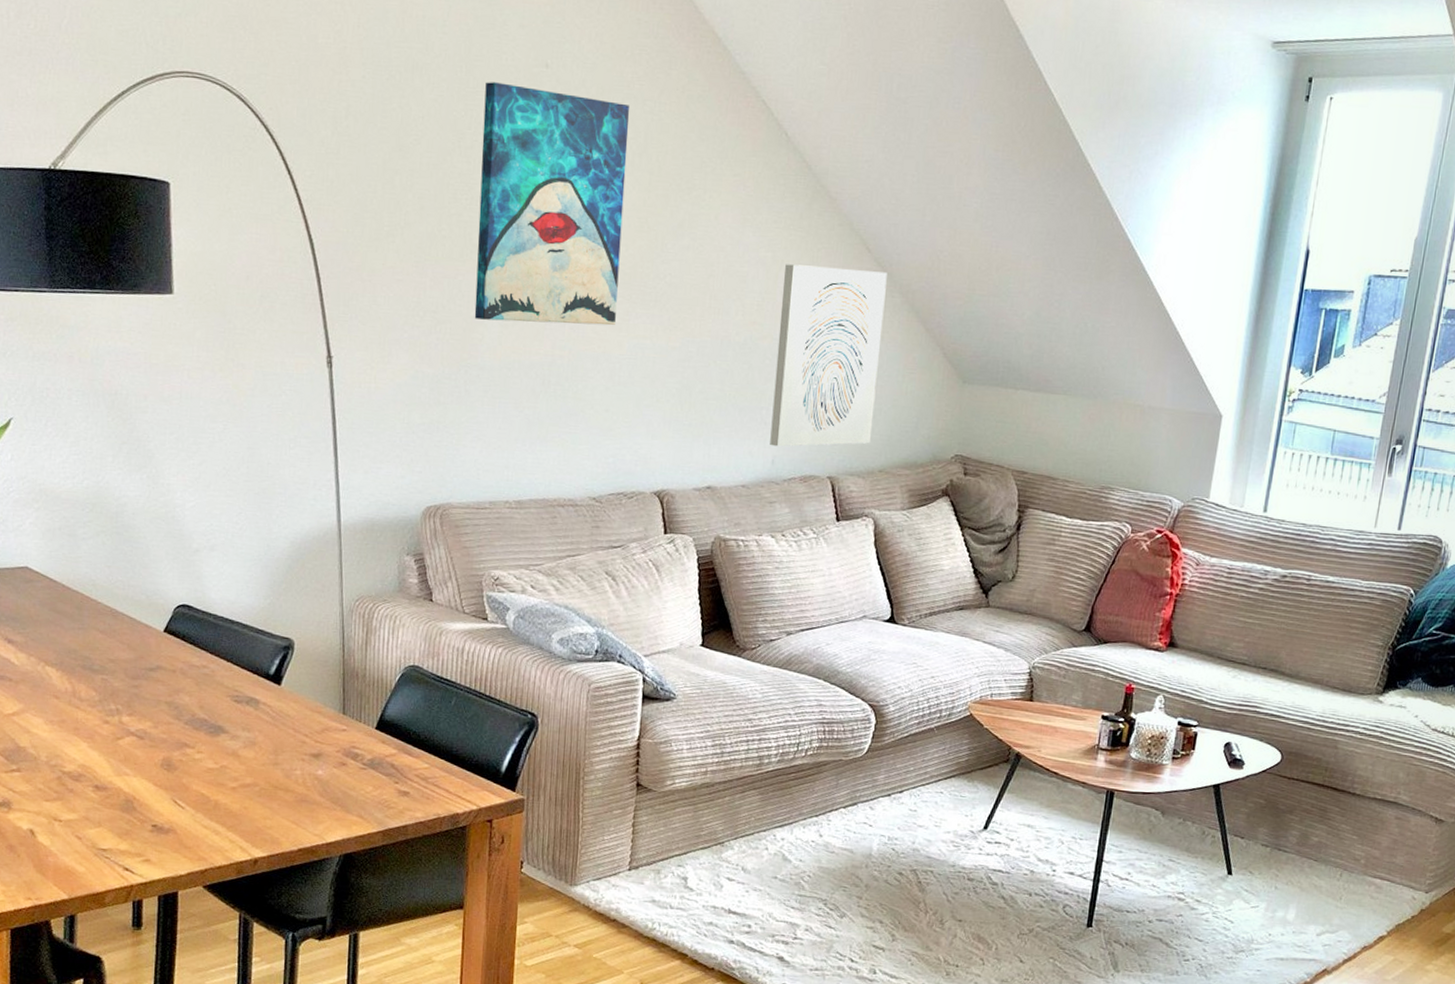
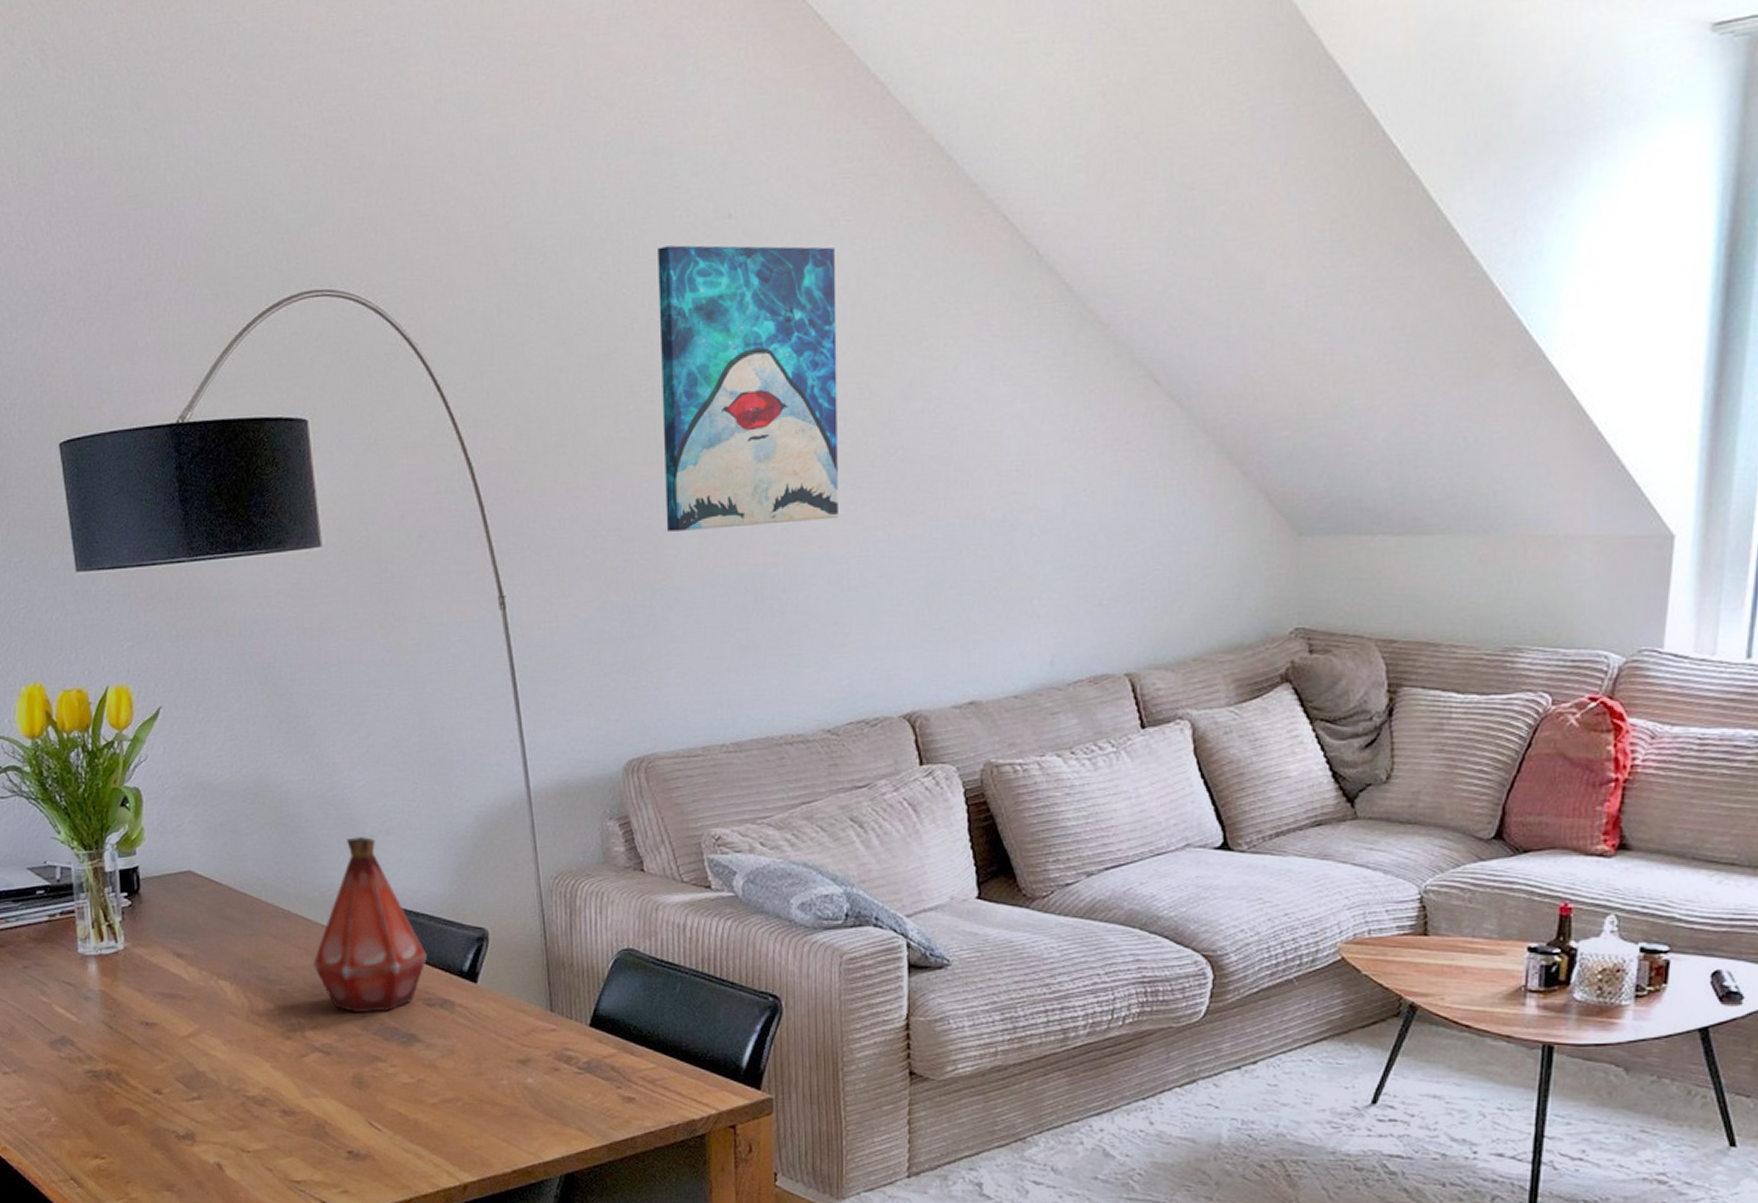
bottle: none [134,550,238,704] -> present [312,837,427,1013]
wall art: present [770,264,887,447] -> none [1046,407,1185,644]

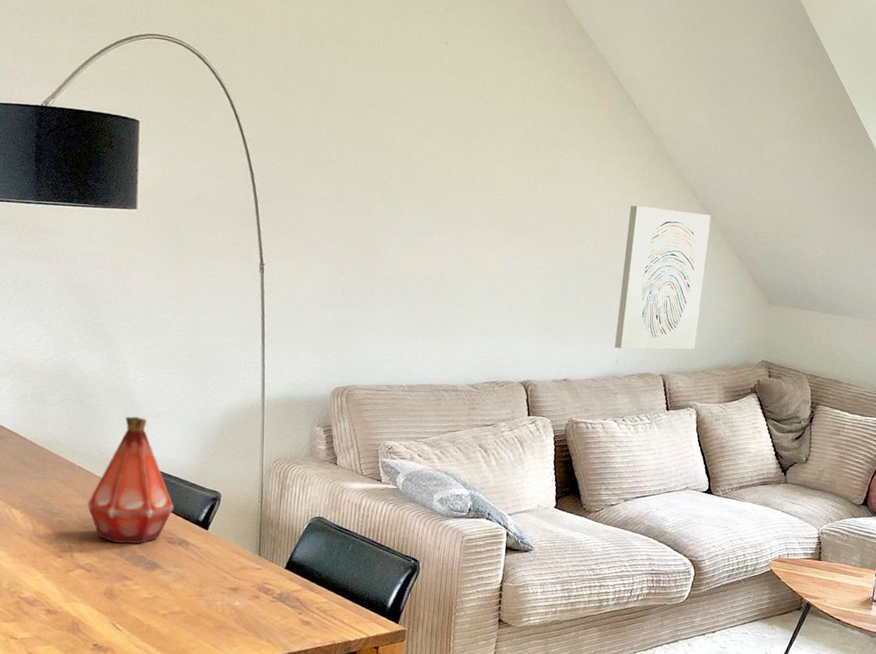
wall art: present [658,245,838,532] -> none [381,53,511,248]
wall art: none [1046,407,1185,644] -> present [615,205,711,350]

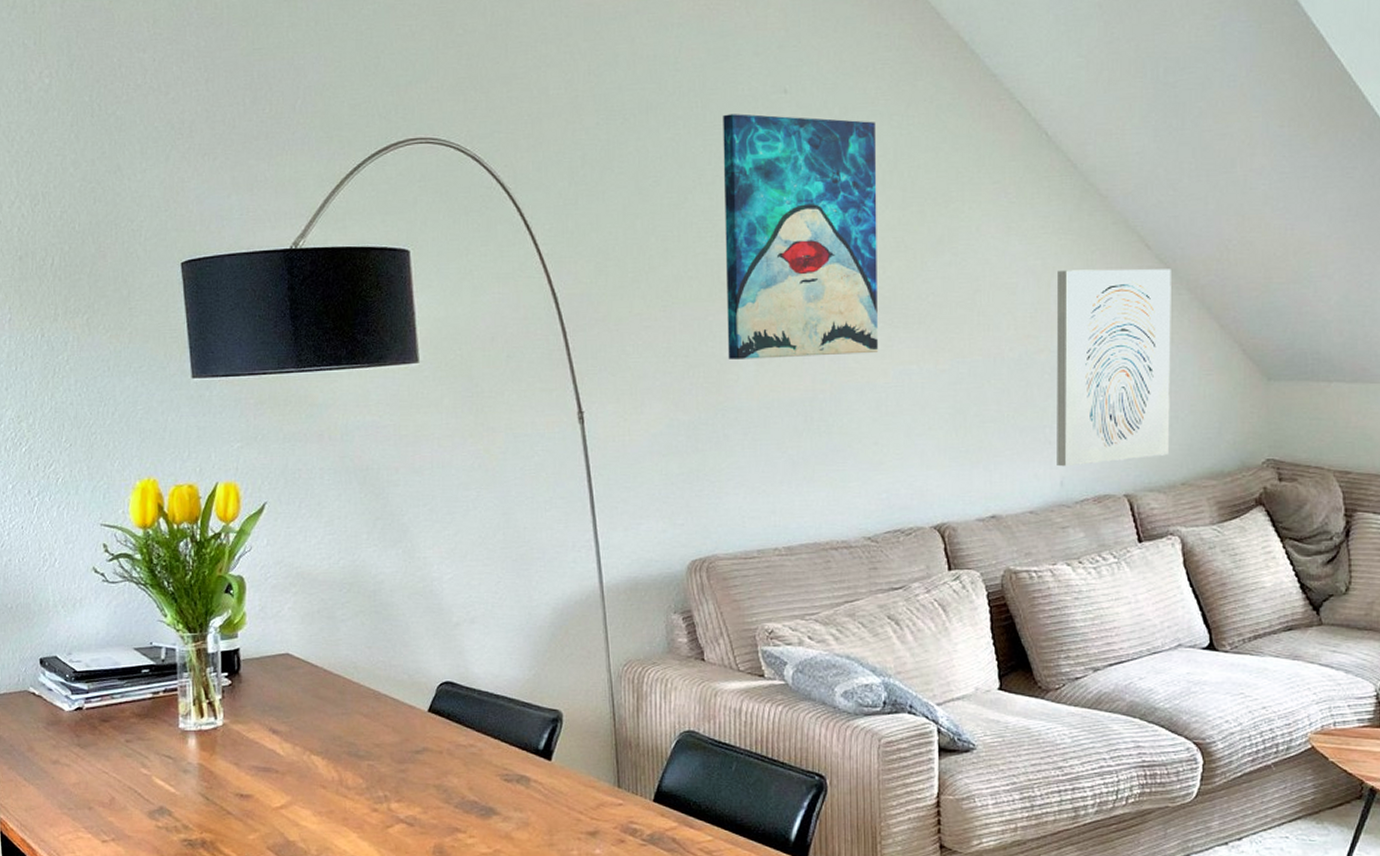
bottle: present [86,416,174,544] -> none [399,625,506,788]
wall art: none [381,53,511,248] -> present [723,114,878,359]

